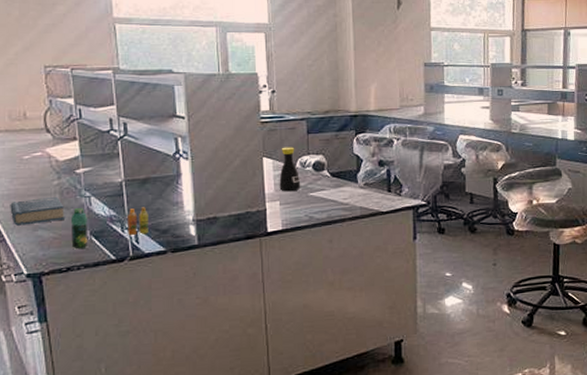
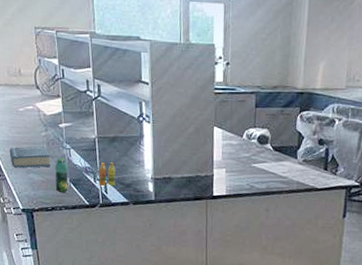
bottle: present [279,147,301,192] -> none [226,118,246,161]

